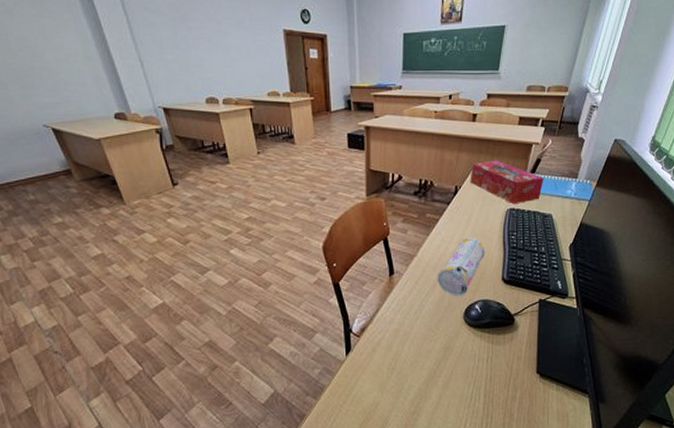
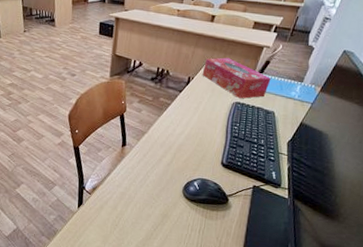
pencil case: present [437,237,485,296] -> none [163,122,209,173]

